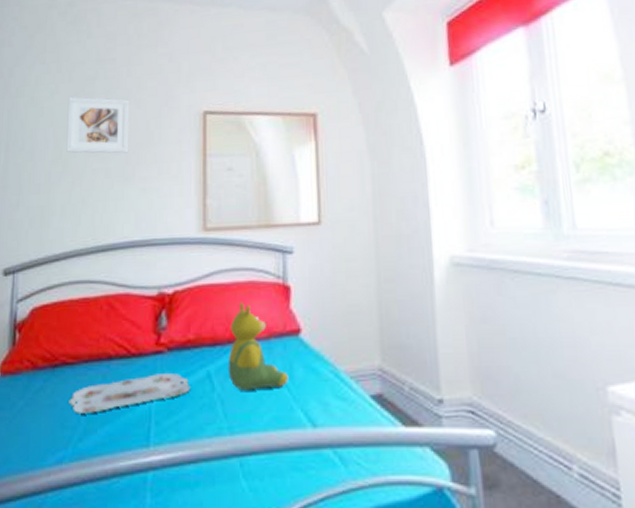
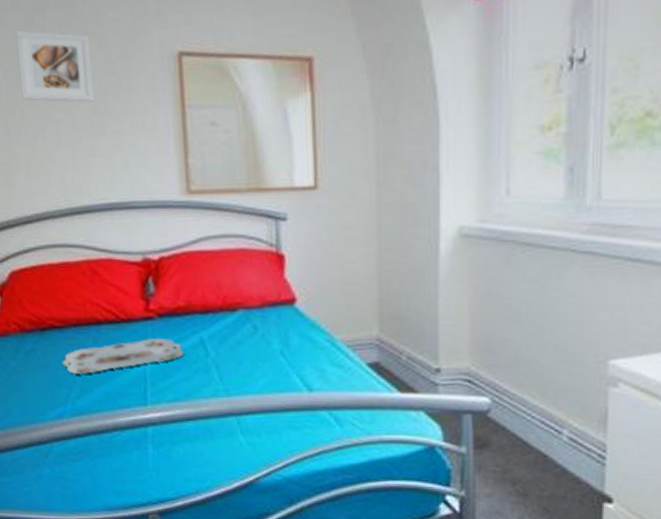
teddy bear: present [227,301,289,391] -> none [220,269,284,357]

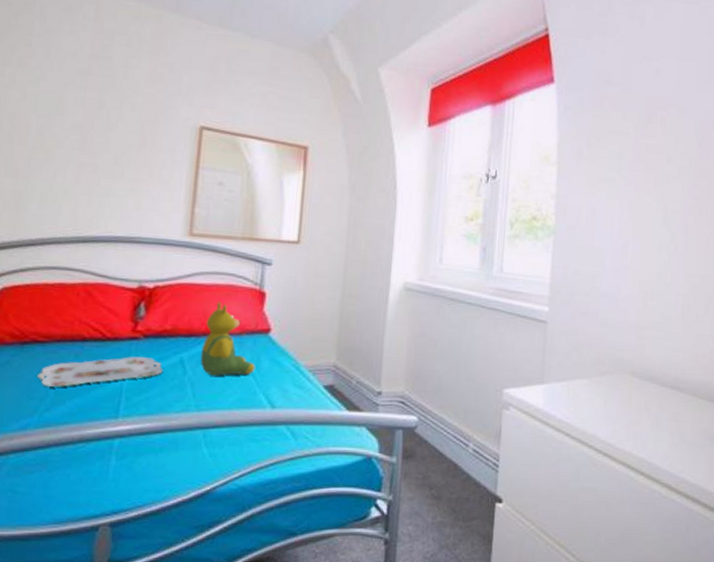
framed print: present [16,30,95,103] -> none [50,87,125,153]
teddy bear: none [220,269,284,357] -> present [200,301,255,376]

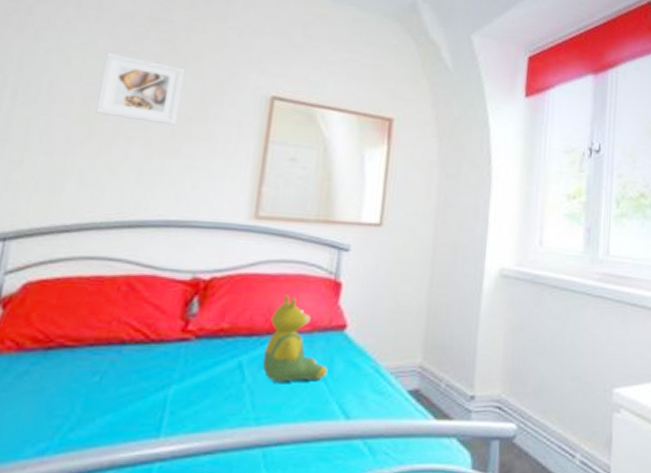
serving tray: present [37,356,163,387] -> none [61,362,217,401]
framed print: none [50,87,125,153] -> present [95,53,186,126]

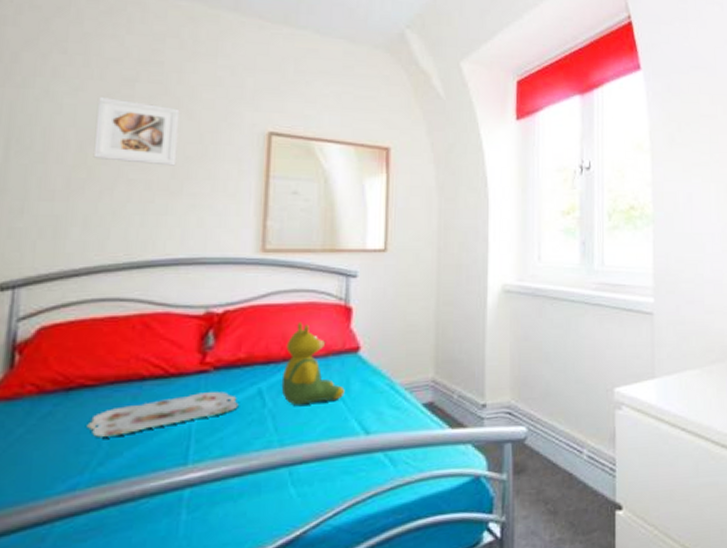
serving tray: none [61,362,217,401] -> present [87,392,239,437]

